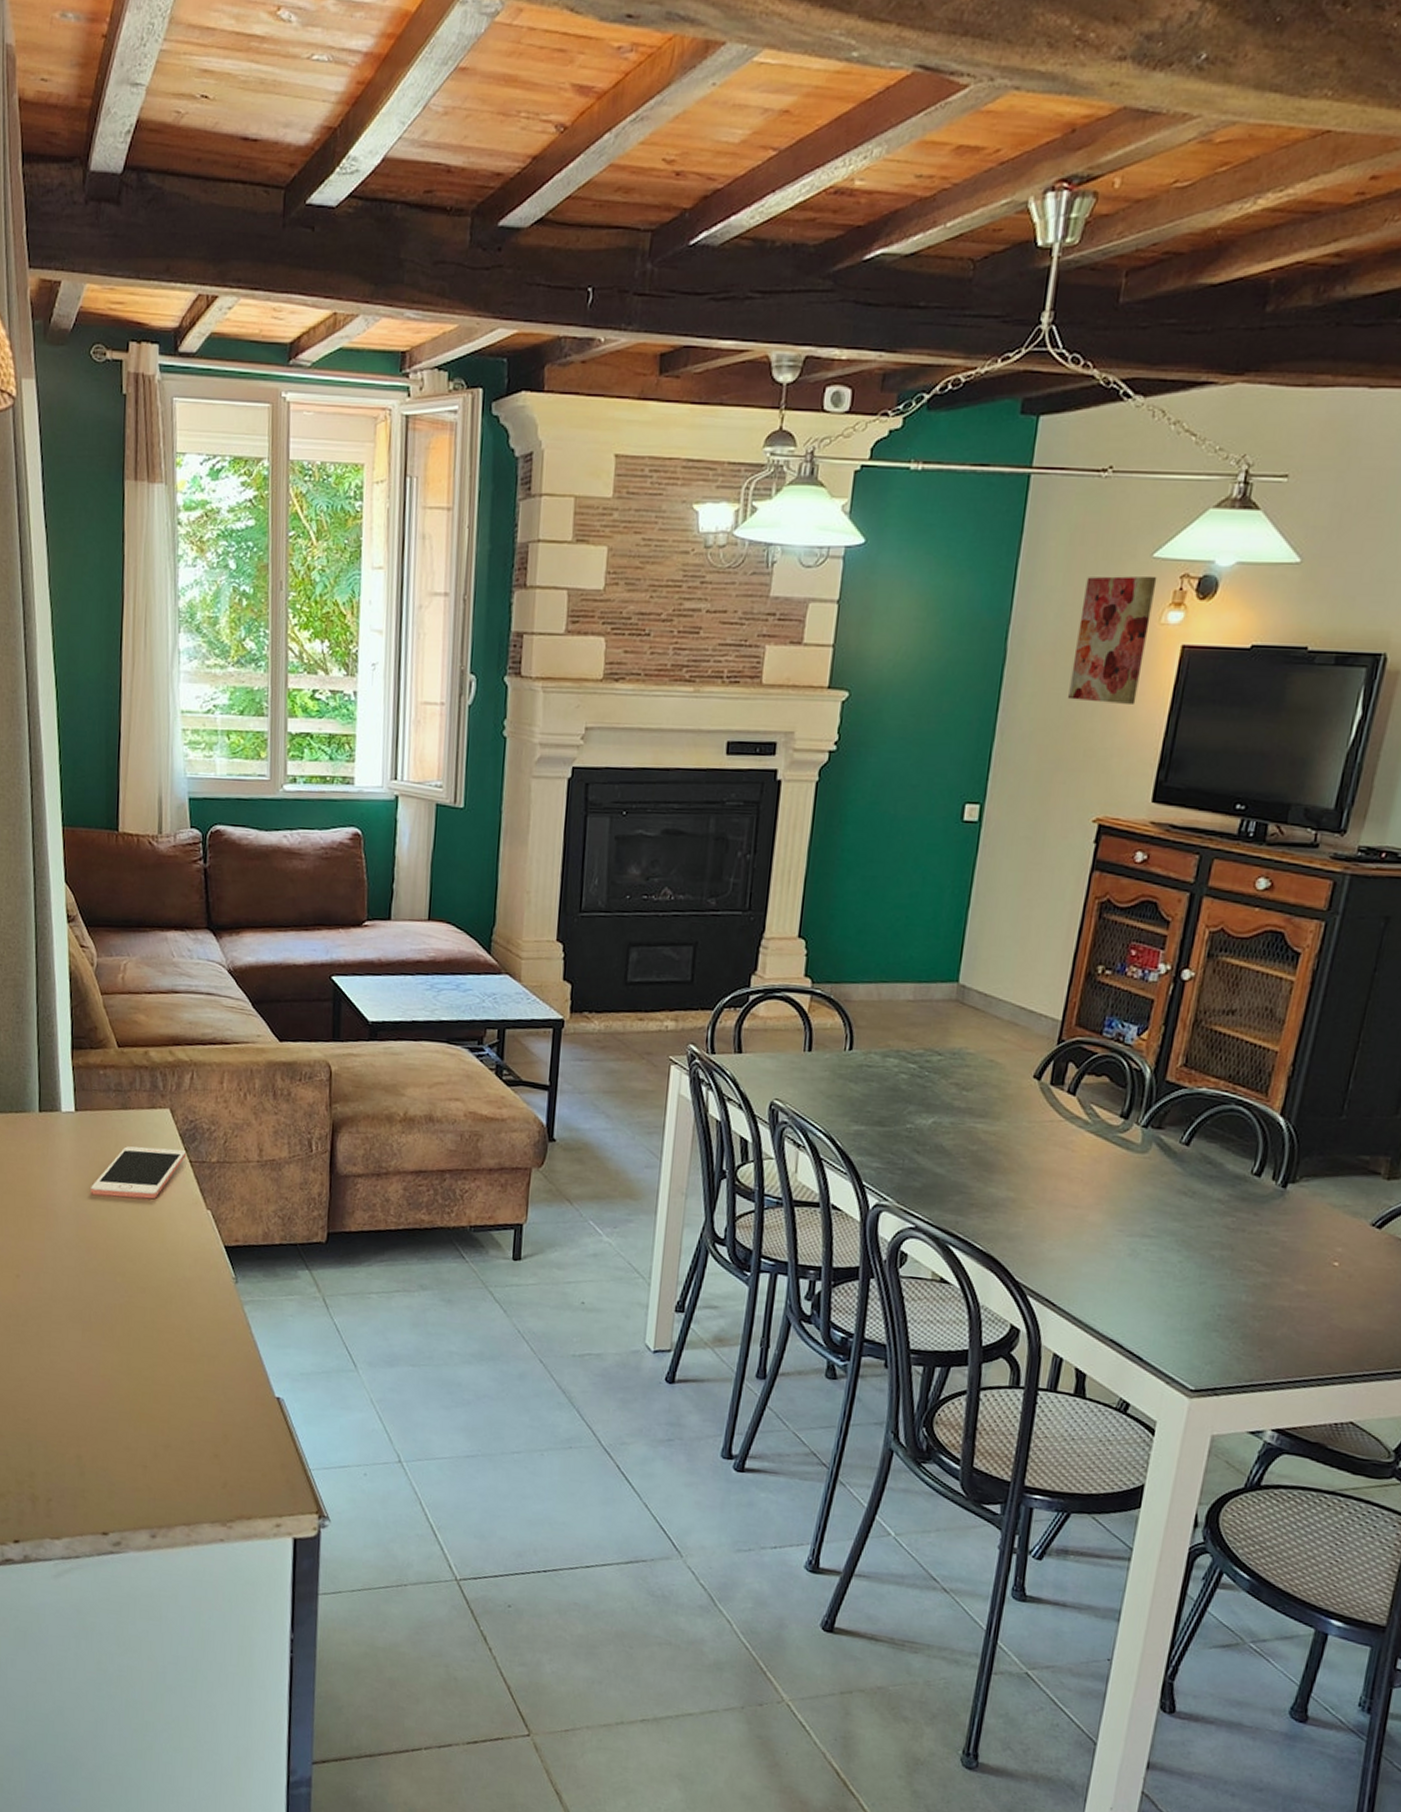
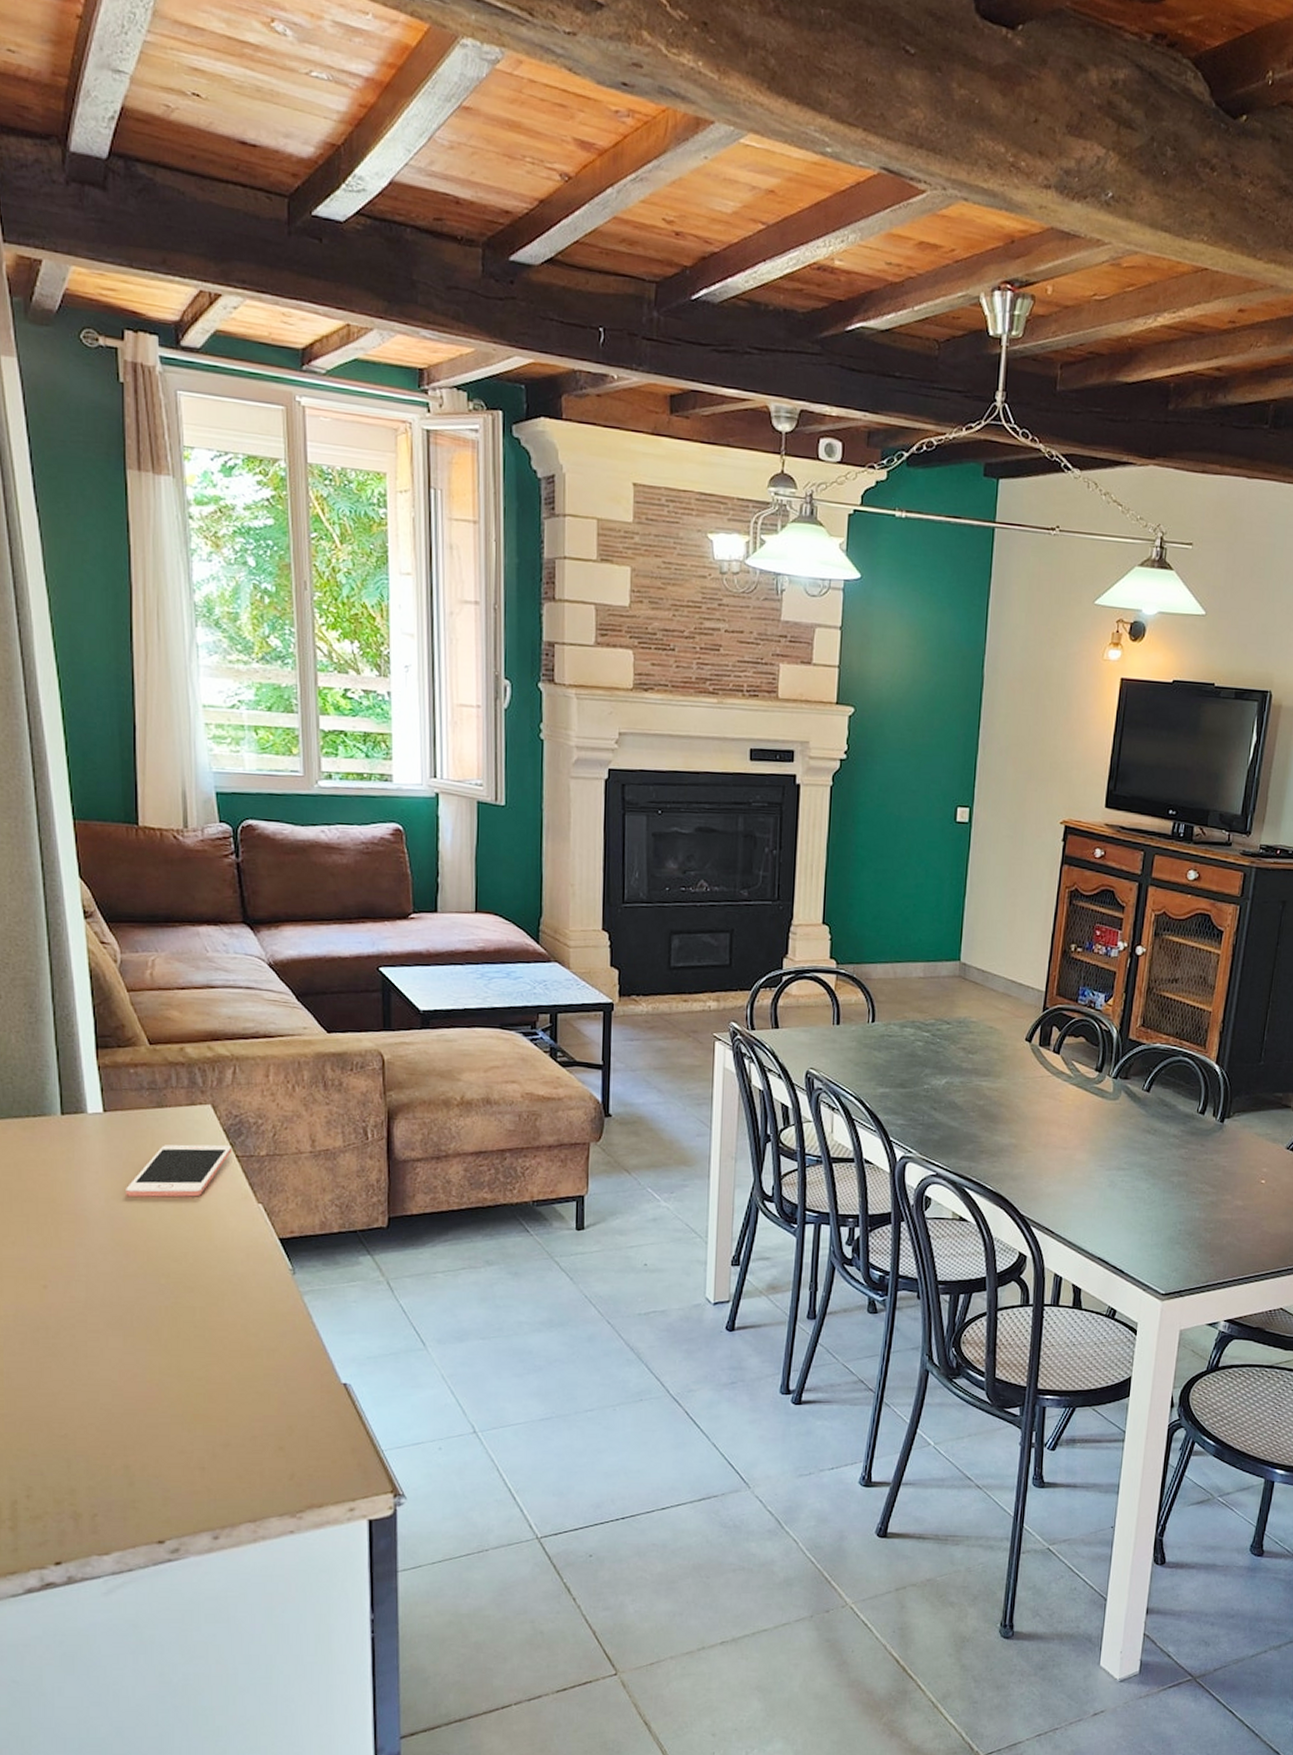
wall art: present [1068,575,1157,704] -> none [1035,618,1099,726]

